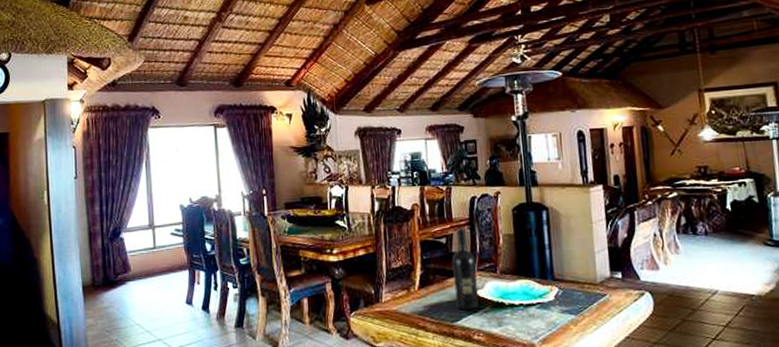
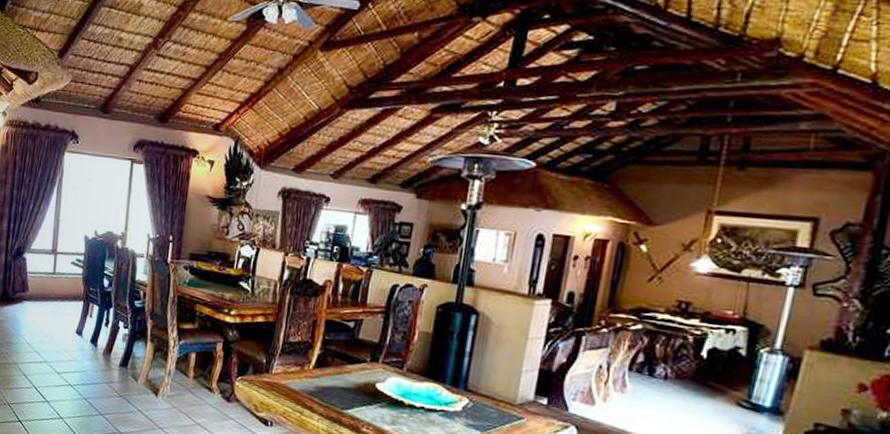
wine bottle: present [451,228,479,310] -> none [350,315,383,402]

